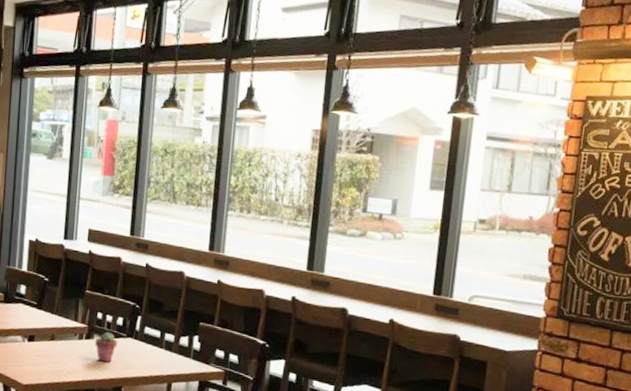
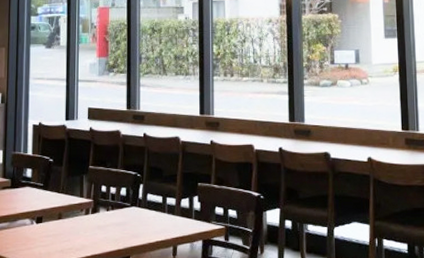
potted succulent: present [95,332,118,363] -> none [101,204,123,234]

